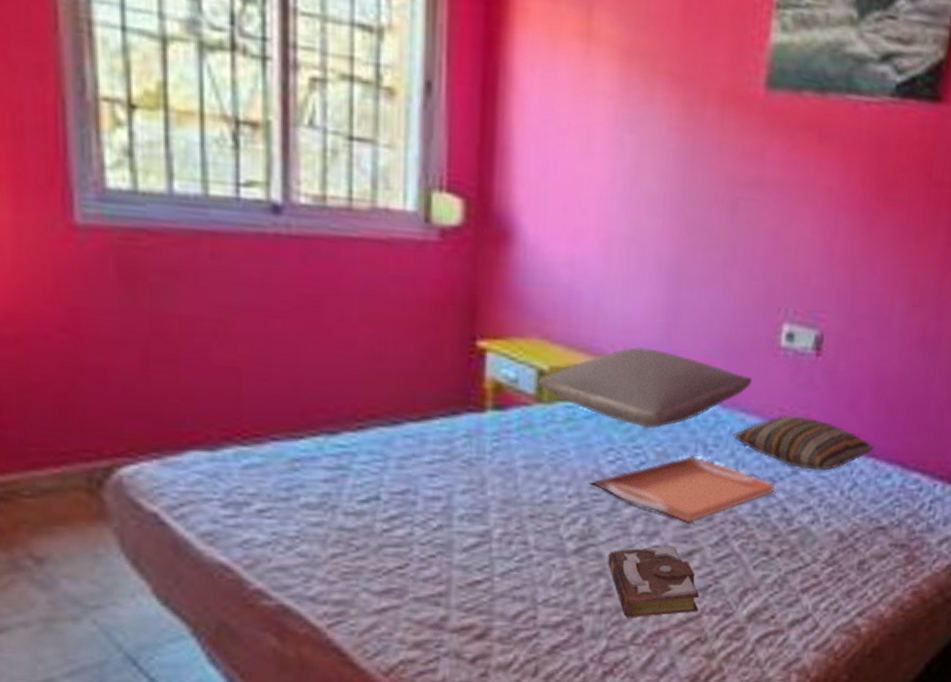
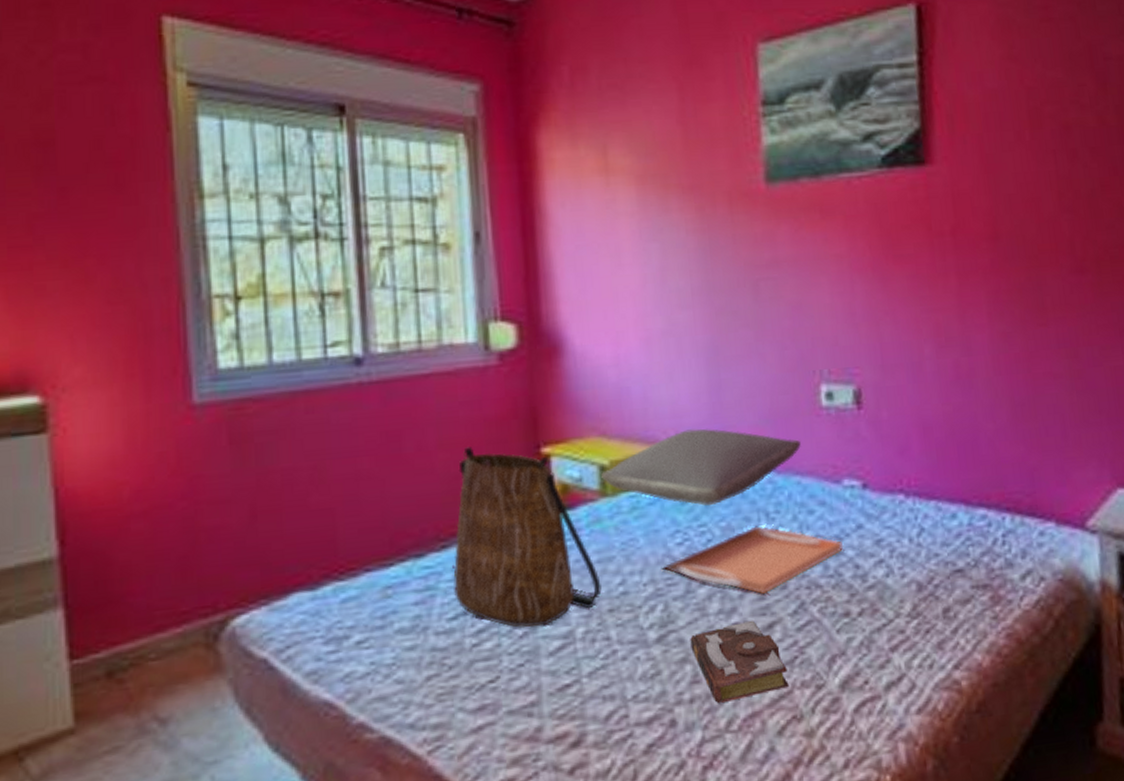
tote bag: none [368,326,525,522] -> present [453,447,602,628]
pillow: present [733,415,875,471] -> none [792,470,934,522]

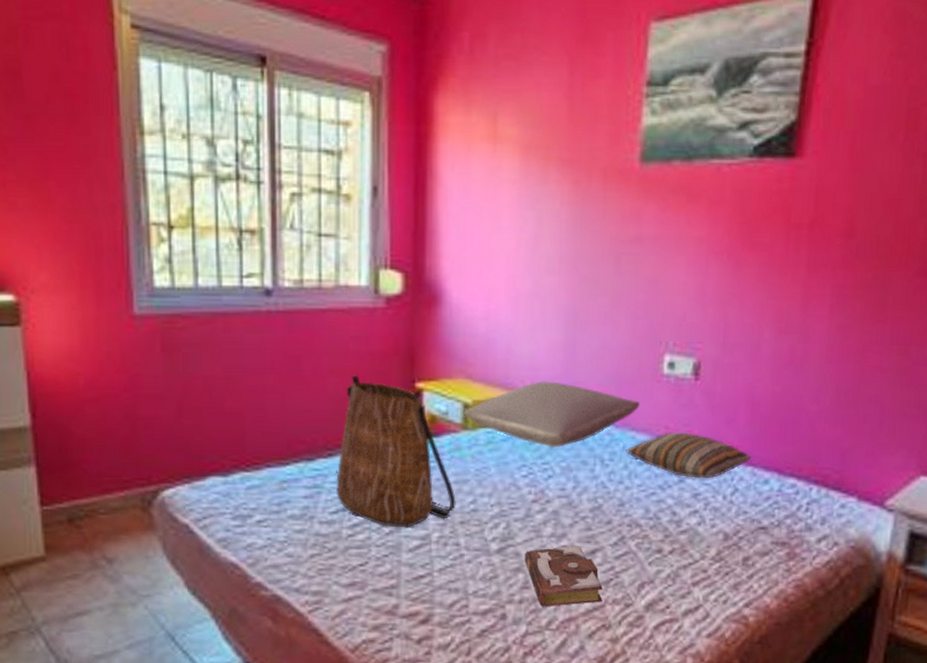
serving tray: present [661,525,844,595] -> none [507,469,665,527]
pillow: none [792,470,934,522] -> present [626,432,752,479]

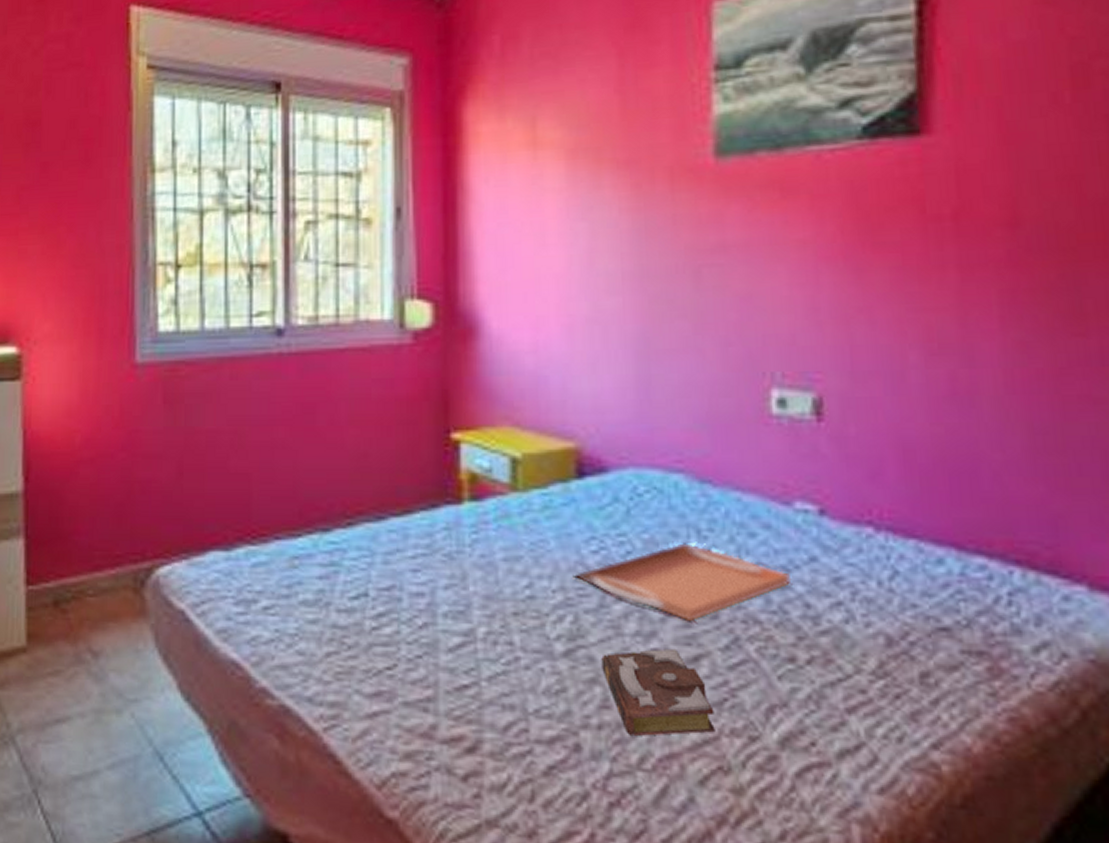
tote bag: present [336,375,456,528] -> none [357,425,507,620]
pillow: present [464,381,640,447] -> none [512,427,743,513]
serving tray: none [507,469,665,527] -> present [572,543,792,622]
pillow: present [626,432,752,479] -> none [730,492,914,556]

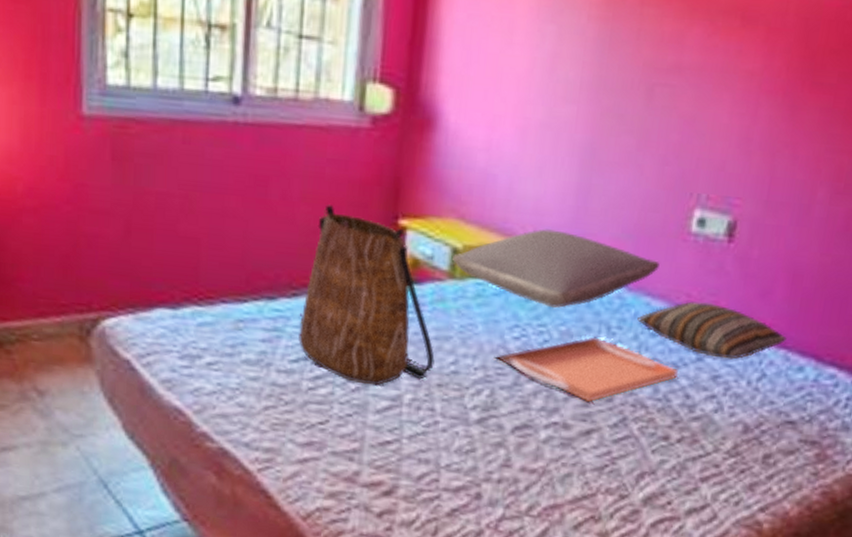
tote bag: none [357,425,507,620] -> present [298,205,435,386]
pillow: none [512,427,743,513] -> present [453,229,660,308]
book: present [601,648,715,736] -> none [508,422,596,491]
pillow: none [730,492,914,556] -> present [637,301,787,360]

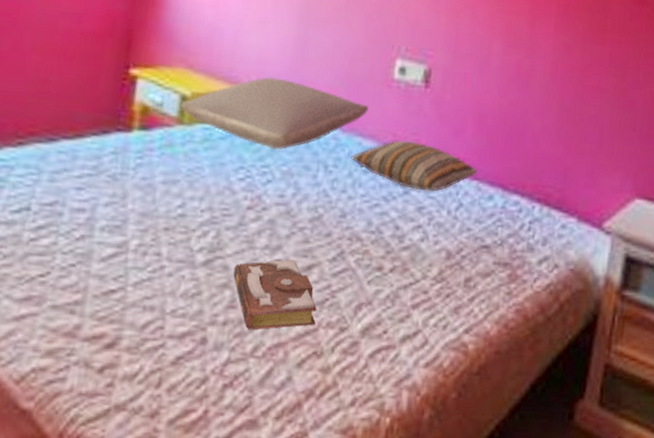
tote bag: present [298,205,435,386] -> none [22,55,162,233]
serving tray: present [494,337,679,403] -> none [220,175,389,239]
book: none [508,422,596,491] -> present [233,259,317,330]

